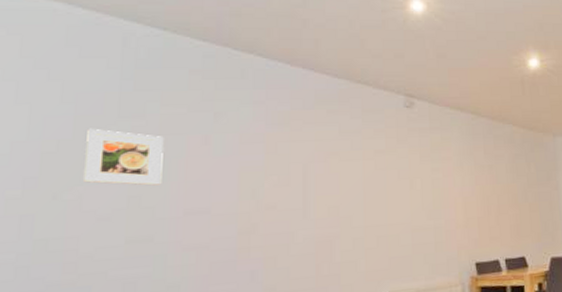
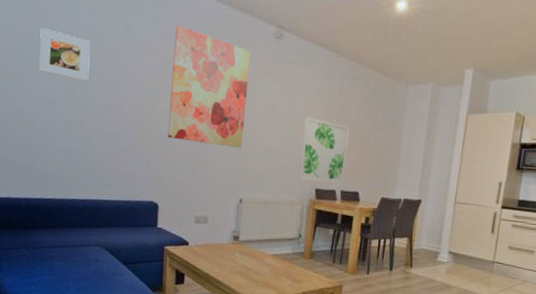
wall art: none [278,106,380,237] -> present [167,25,250,148]
wall art: none [450,184,507,256] -> present [298,117,350,184]

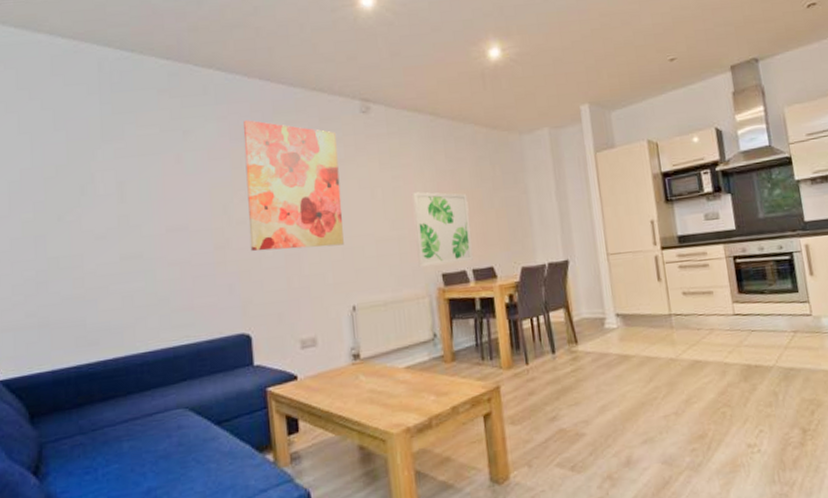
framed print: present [39,27,90,81] -> none [78,153,145,205]

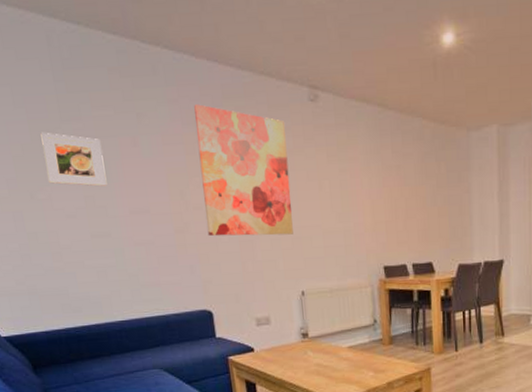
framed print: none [78,153,145,205] -> present [40,132,107,187]
wall art: present [411,192,473,267] -> none [357,186,414,259]

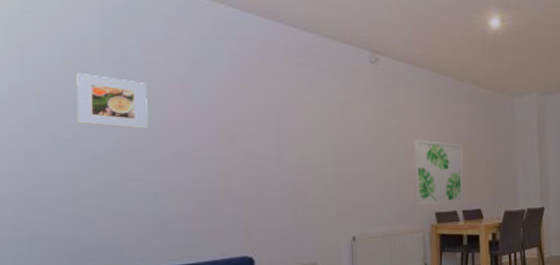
wall art: present [194,104,293,237] -> none [254,58,348,182]
wall art: none [357,186,414,259] -> present [412,139,464,206]

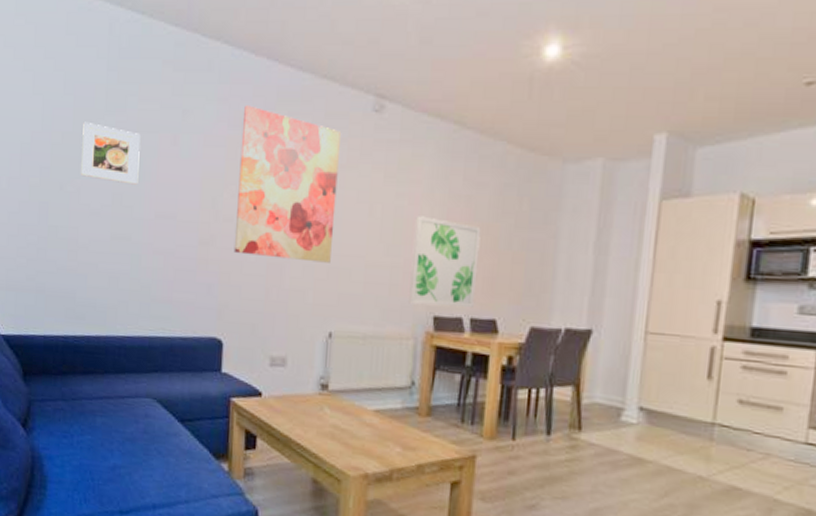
wall art: none [254,58,348,182] -> present [233,105,341,263]

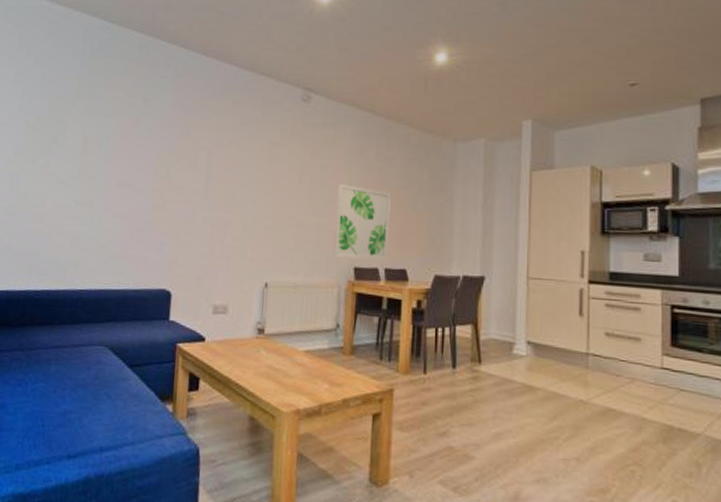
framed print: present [81,121,141,185] -> none [52,106,106,158]
wall art: present [233,105,341,263] -> none [183,95,275,223]

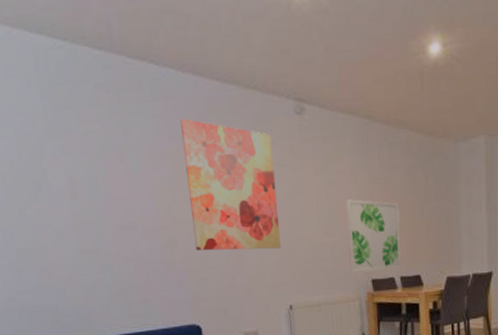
wall art: none [183,95,275,223] -> present [180,119,281,251]

